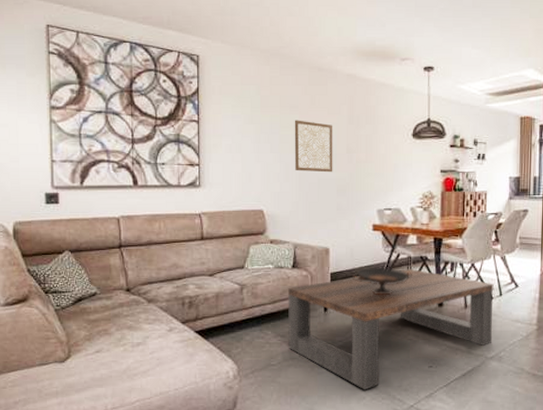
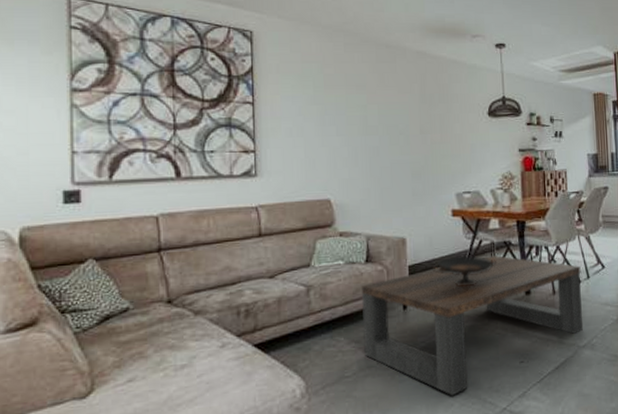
wall art: present [294,120,333,173] -> none [362,99,407,156]

